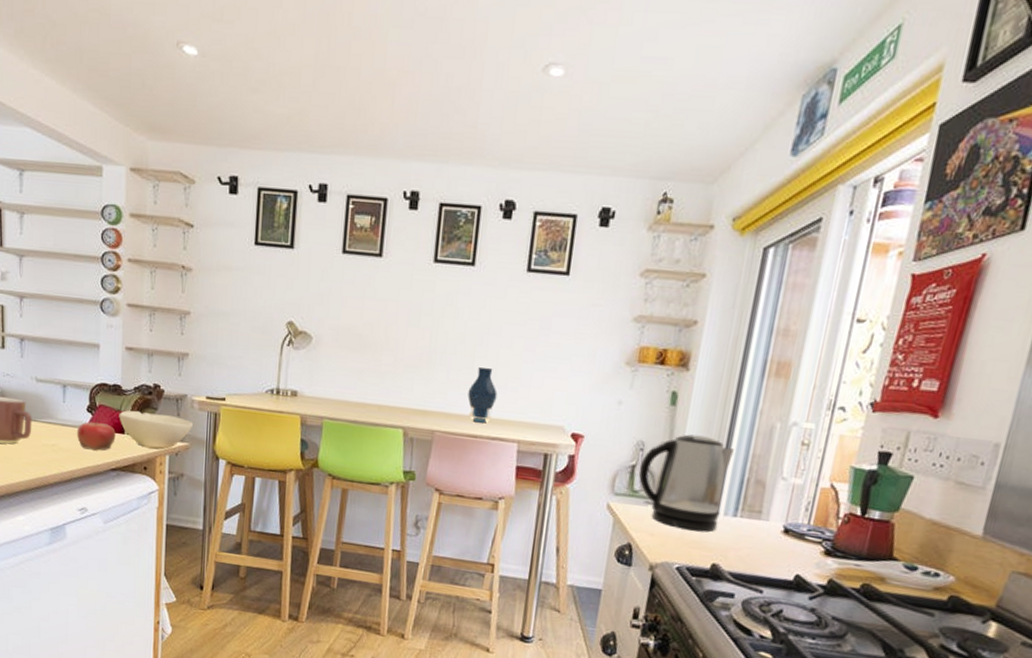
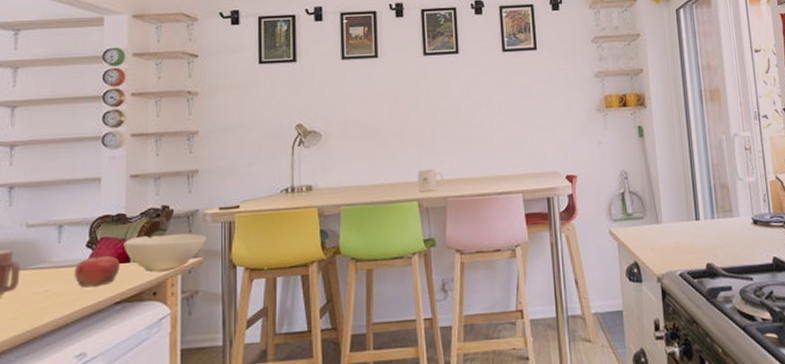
mug: none [405,396,435,422] -> present [417,169,444,192]
vase: present [467,367,498,423] -> none [471,134,497,182]
kettle: present [638,434,734,531] -> none [627,157,702,239]

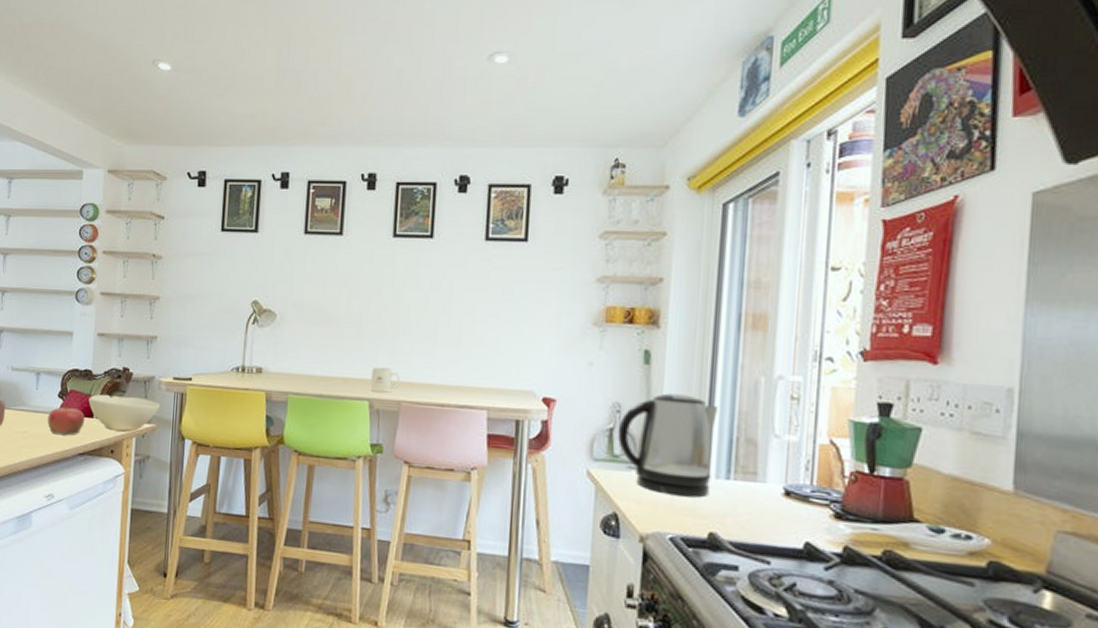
kettle: none [627,157,702,239] -> present [617,393,718,497]

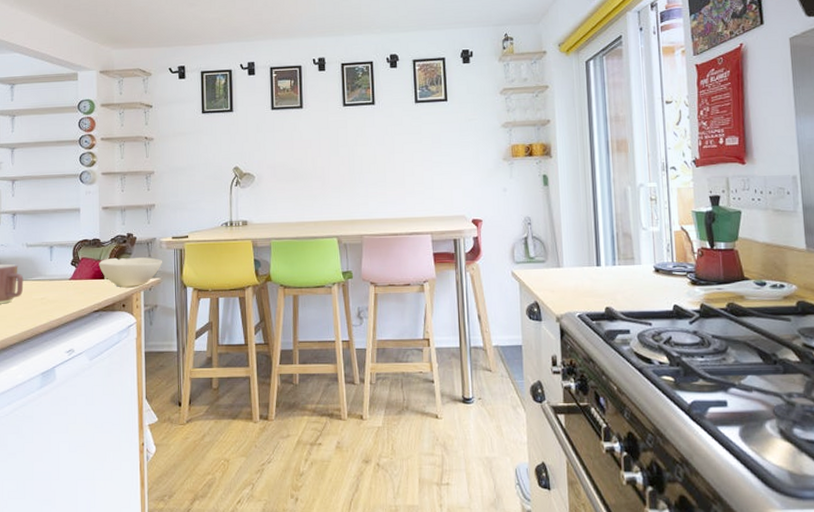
fruit: present [47,404,85,436] -> none [62,270,97,298]
mug: present [370,367,400,393] -> none [337,209,360,230]
kettle: present [617,393,718,497] -> none [530,205,603,283]

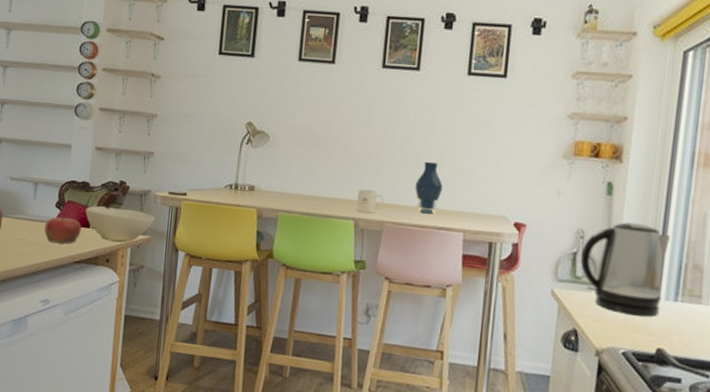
fruit: none [62,270,97,298] -> present [44,214,82,245]
mug: none [337,209,360,230] -> present [356,189,384,213]
vase: none [385,179,408,223] -> present [415,162,443,214]
kettle: none [530,205,603,283] -> present [580,222,670,316]

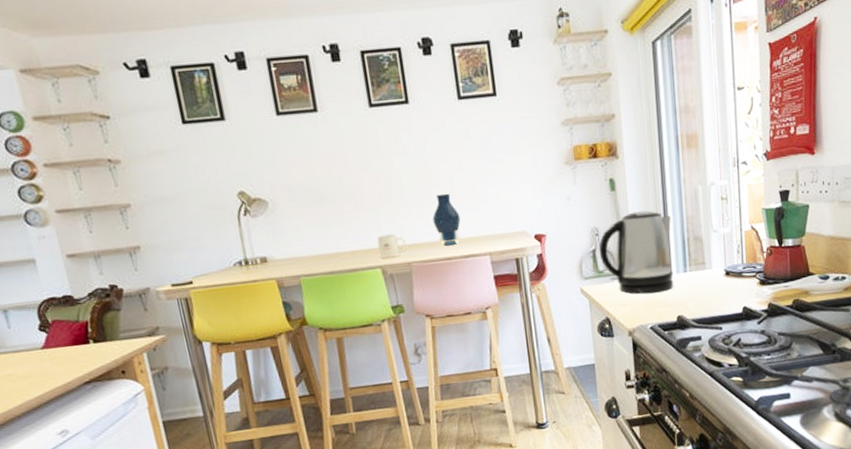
fruit: present [44,214,82,245] -> none [32,335,81,370]
bowl: present [85,205,156,243] -> none [77,311,166,352]

